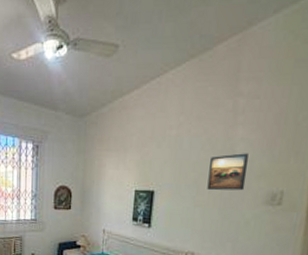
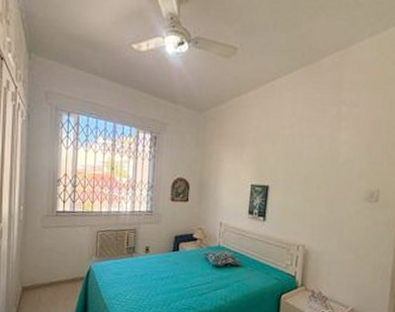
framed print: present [207,153,248,191] -> none [316,154,351,188]

